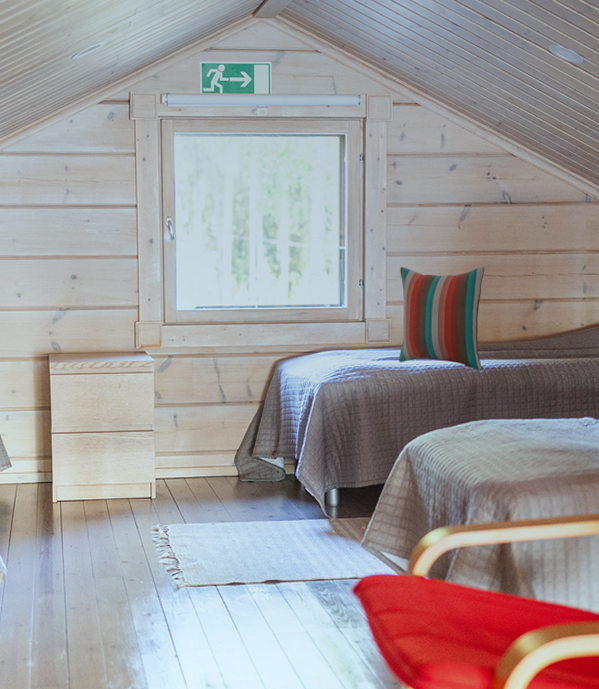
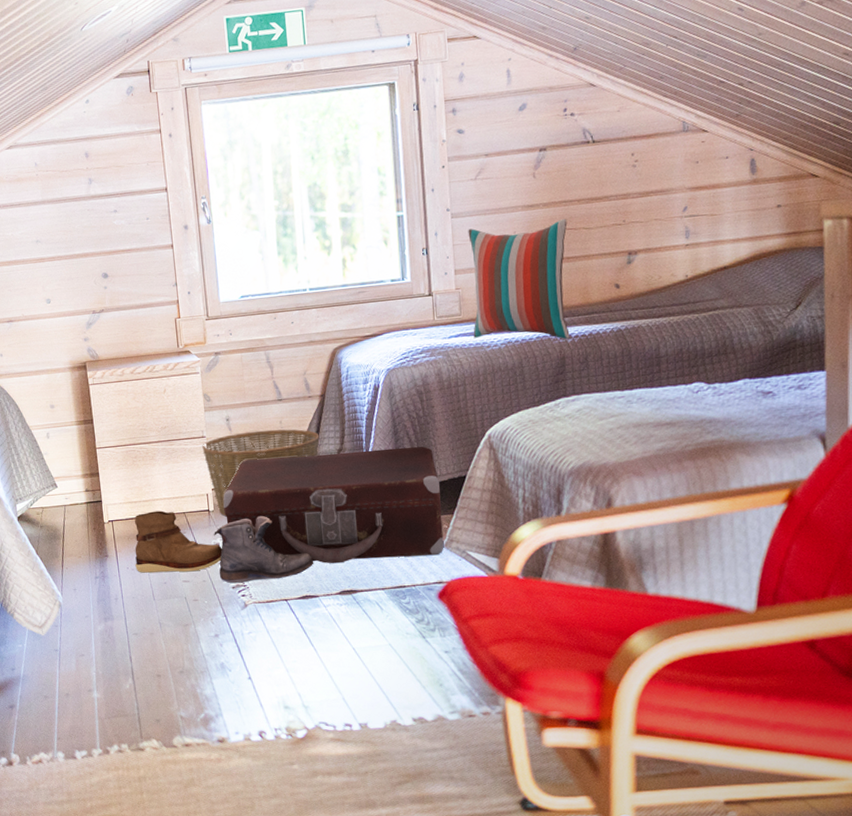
boot: none [78,495,161,554] -> present [134,510,222,573]
basket: none [150,429,257,504] -> present [202,429,320,516]
boot: none [154,507,244,567] -> present [214,516,314,584]
suitcase: none [164,454,361,555] -> present [223,446,444,564]

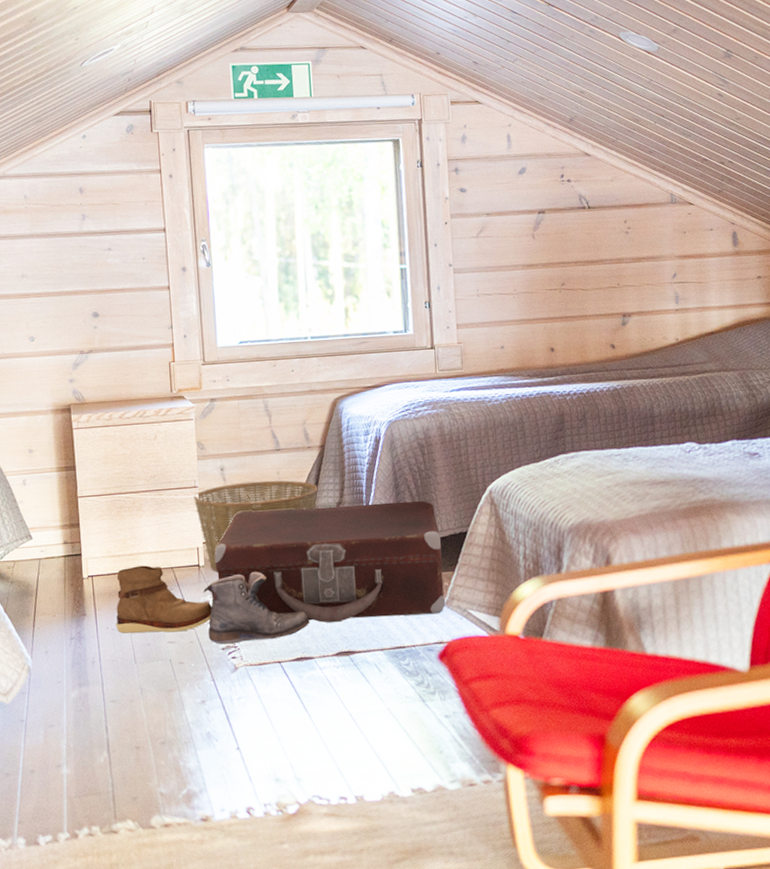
pillow: present [468,218,570,340] -> none [470,278,569,397]

